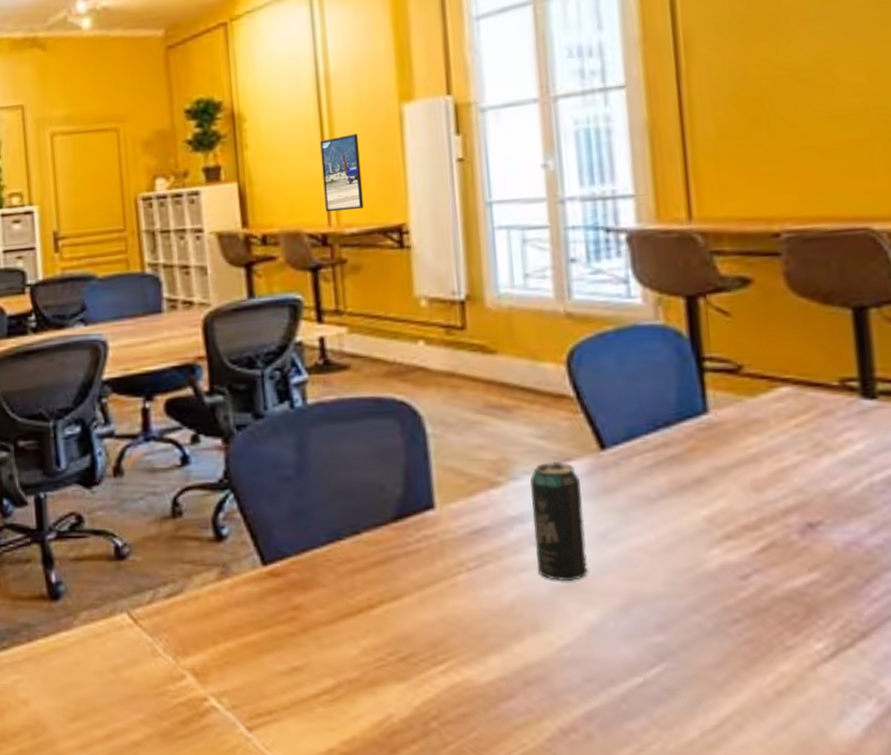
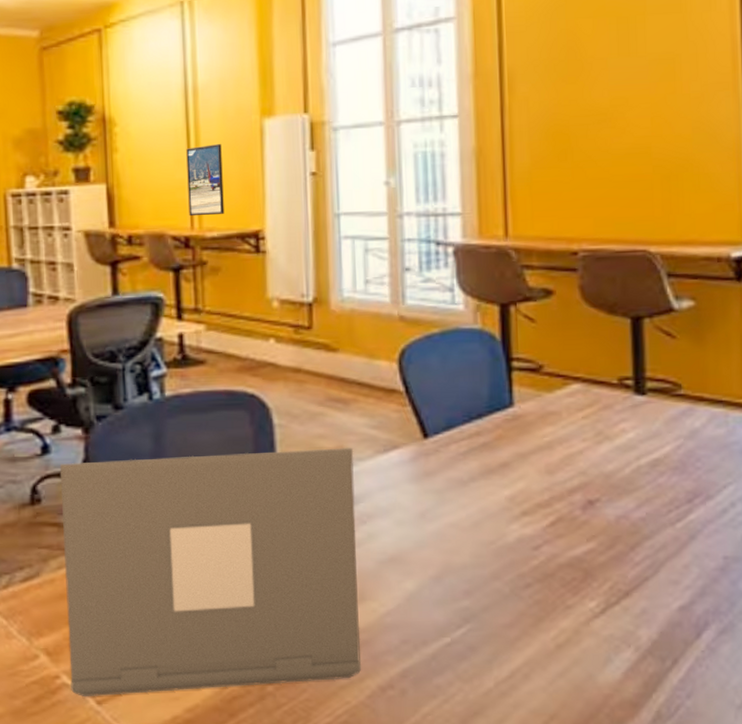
laptop: none [200,459,539,722] -> present [59,447,362,696]
beverage can: present [529,461,589,581] -> none [362,449,410,555]

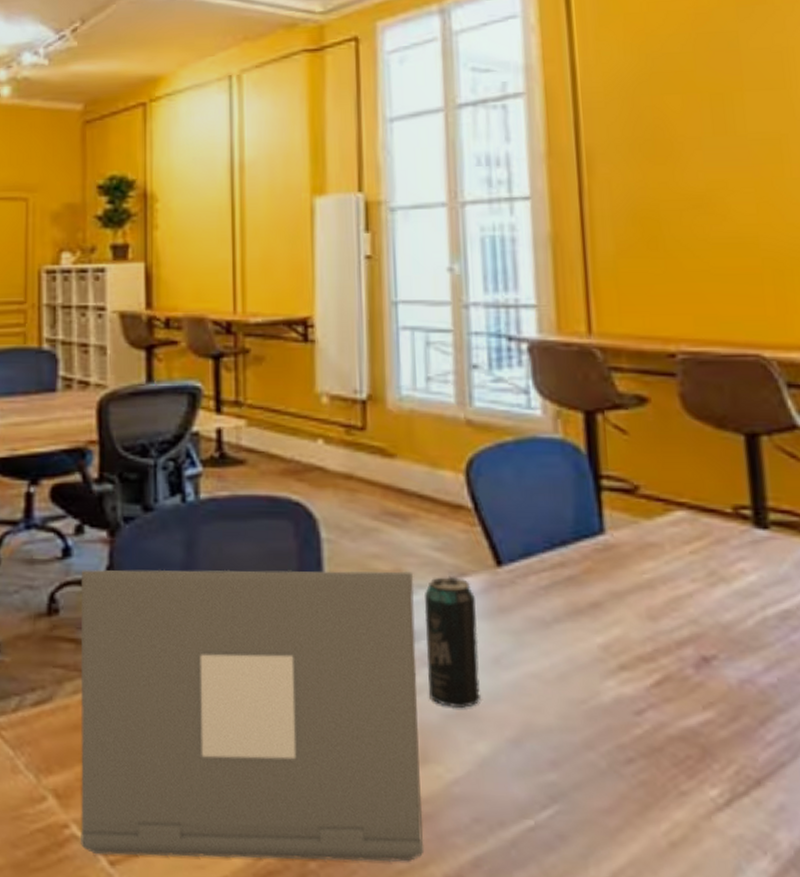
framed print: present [186,144,224,217] -> none [230,223,270,300]
beverage can: none [362,449,410,555] -> present [423,576,482,708]

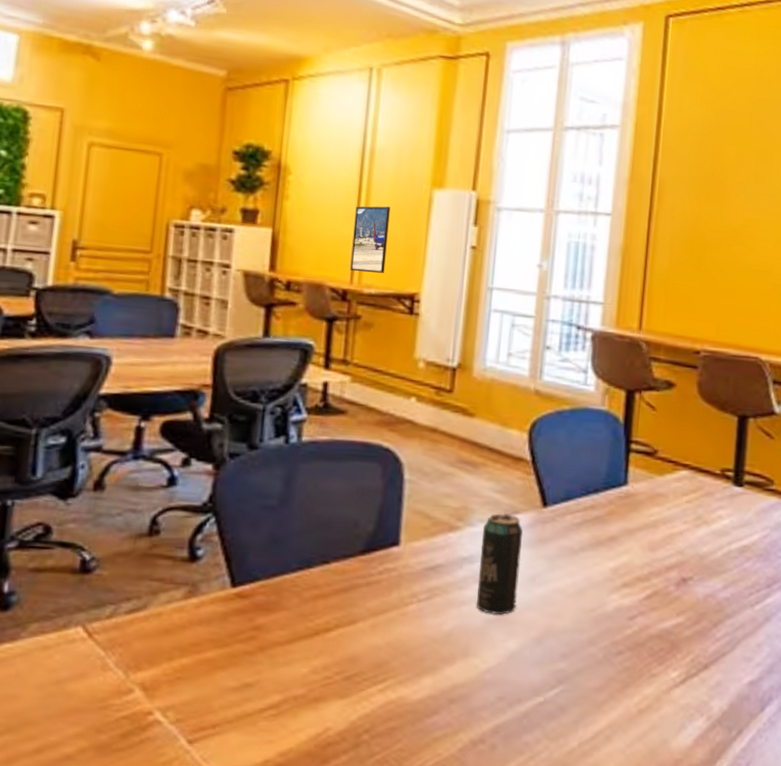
laptop: present [80,569,425,863] -> none [162,497,477,735]
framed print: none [230,223,270,300] -> present [350,206,390,273]

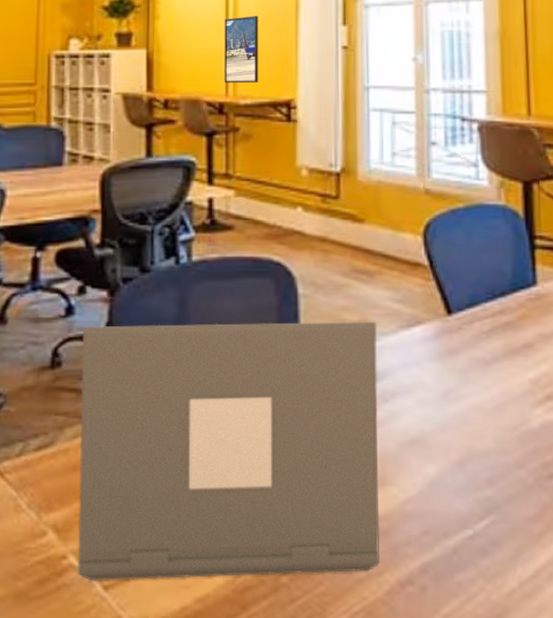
laptop: none [162,497,477,735] -> present [77,321,381,580]
beverage can: present [477,513,523,615] -> none [385,324,432,437]

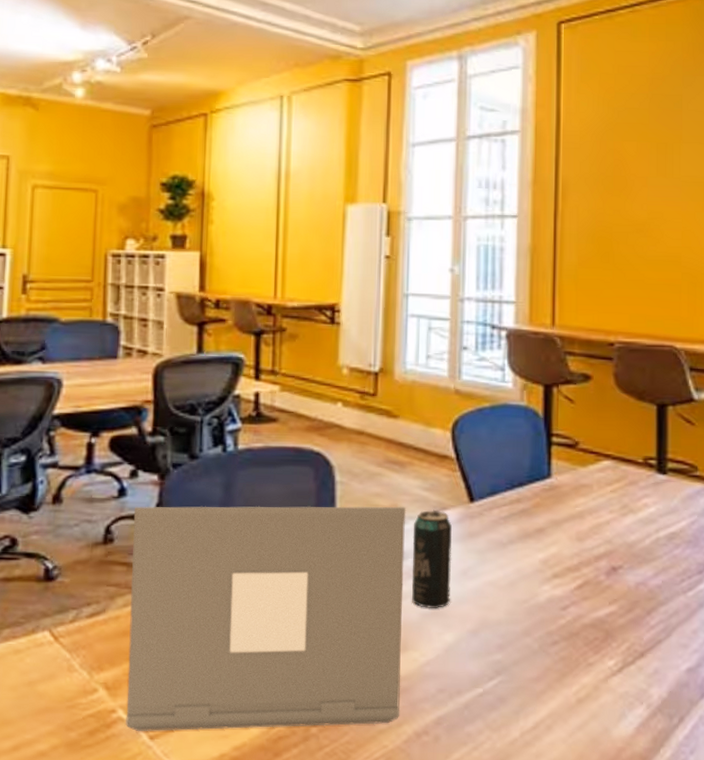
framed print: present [224,16,258,84] -> none [273,224,307,287]
beverage can: none [385,324,432,437] -> present [411,509,452,608]

